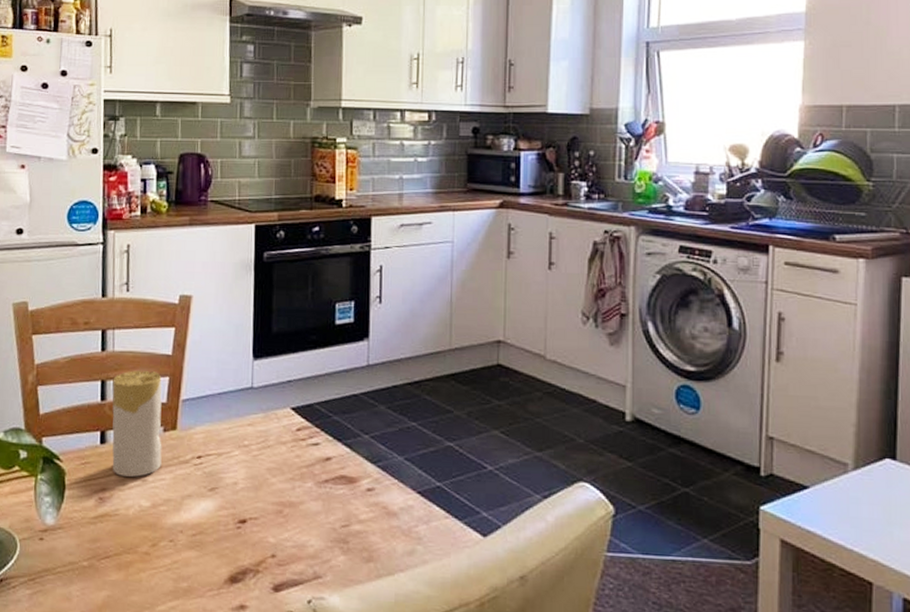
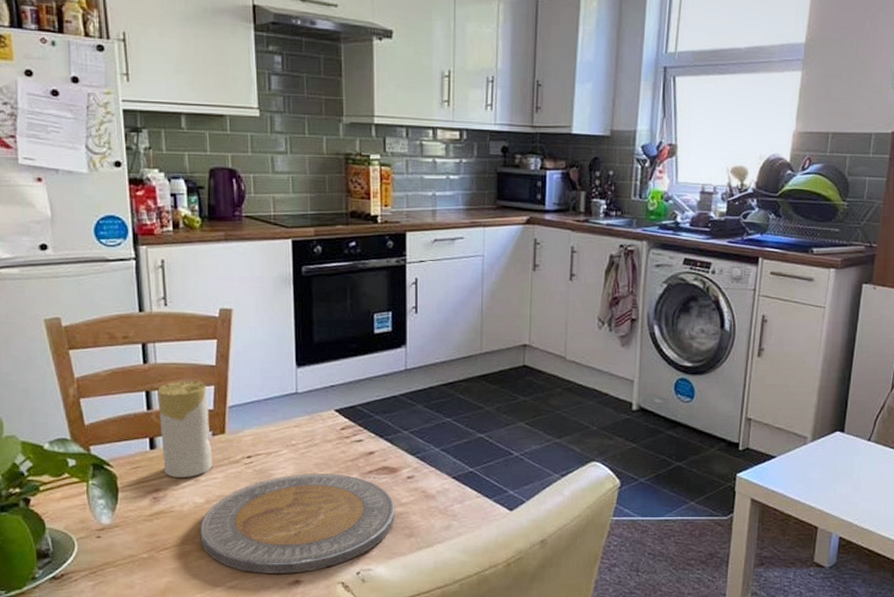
plate: none [143,479,353,597] -> present [200,473,395,574]

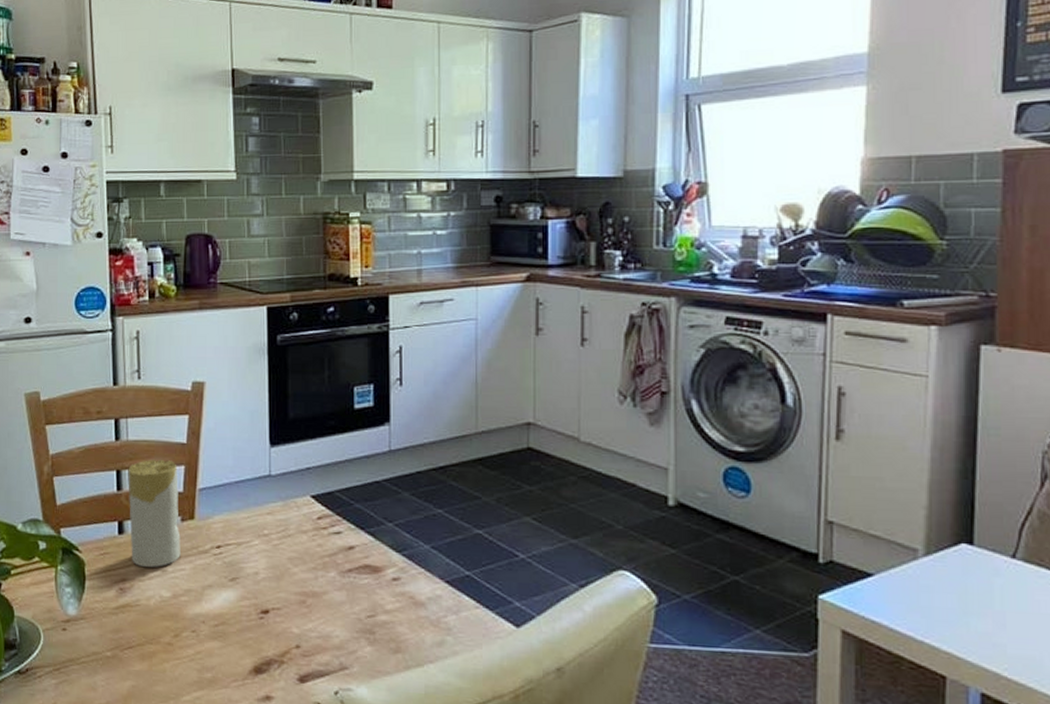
plate: present [200,473,395,574] -> none [166,569,379,688]

